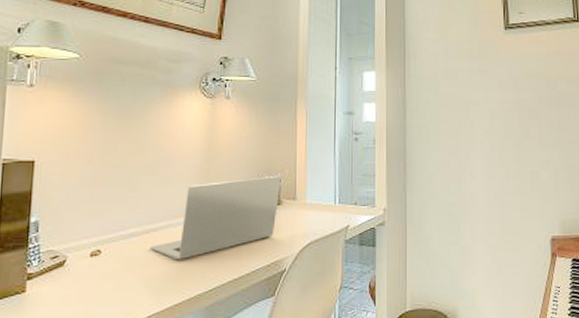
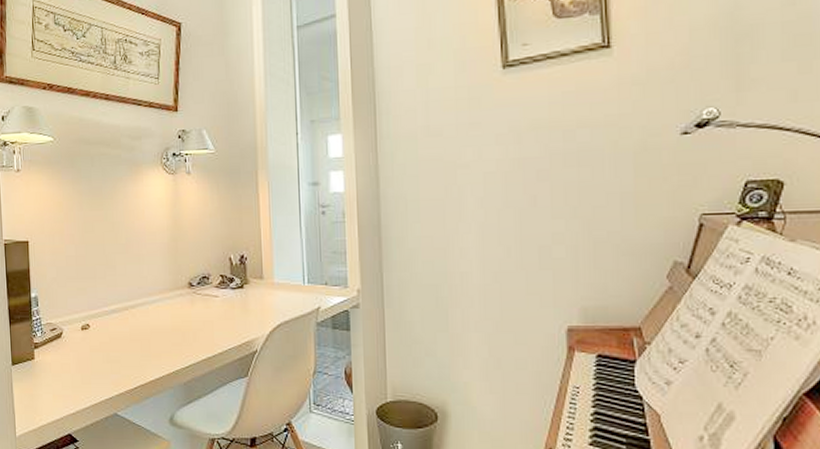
laptop: present [150,175,281,260] -> none [130,253,247,337]

